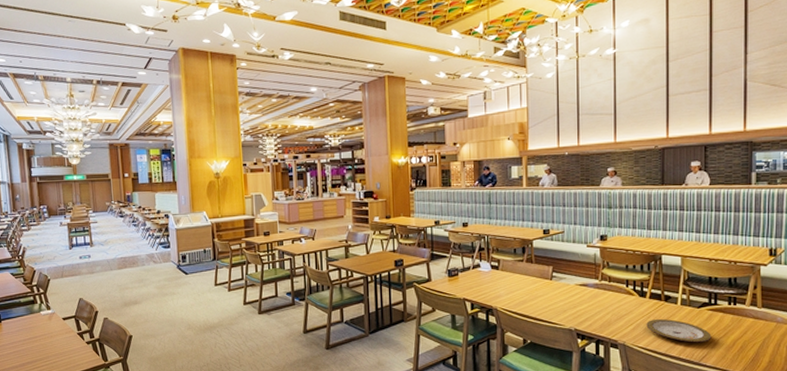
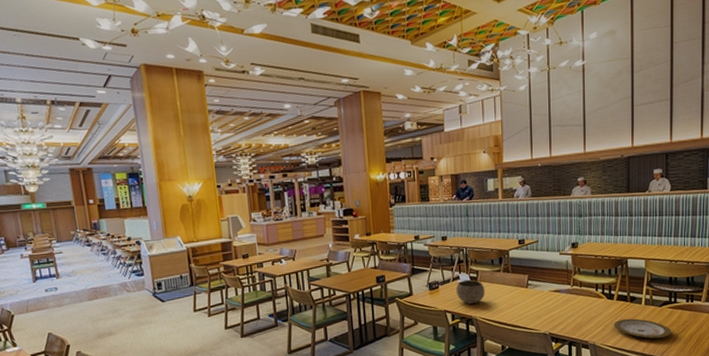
bowl: none [476,268,507,293] -> present [455,279,485,304]

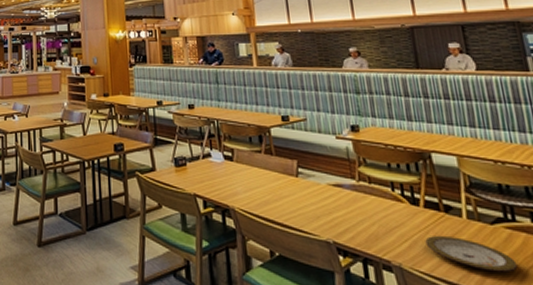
bowl: present [455,279,485,304] -> none [207,158,244,190]

